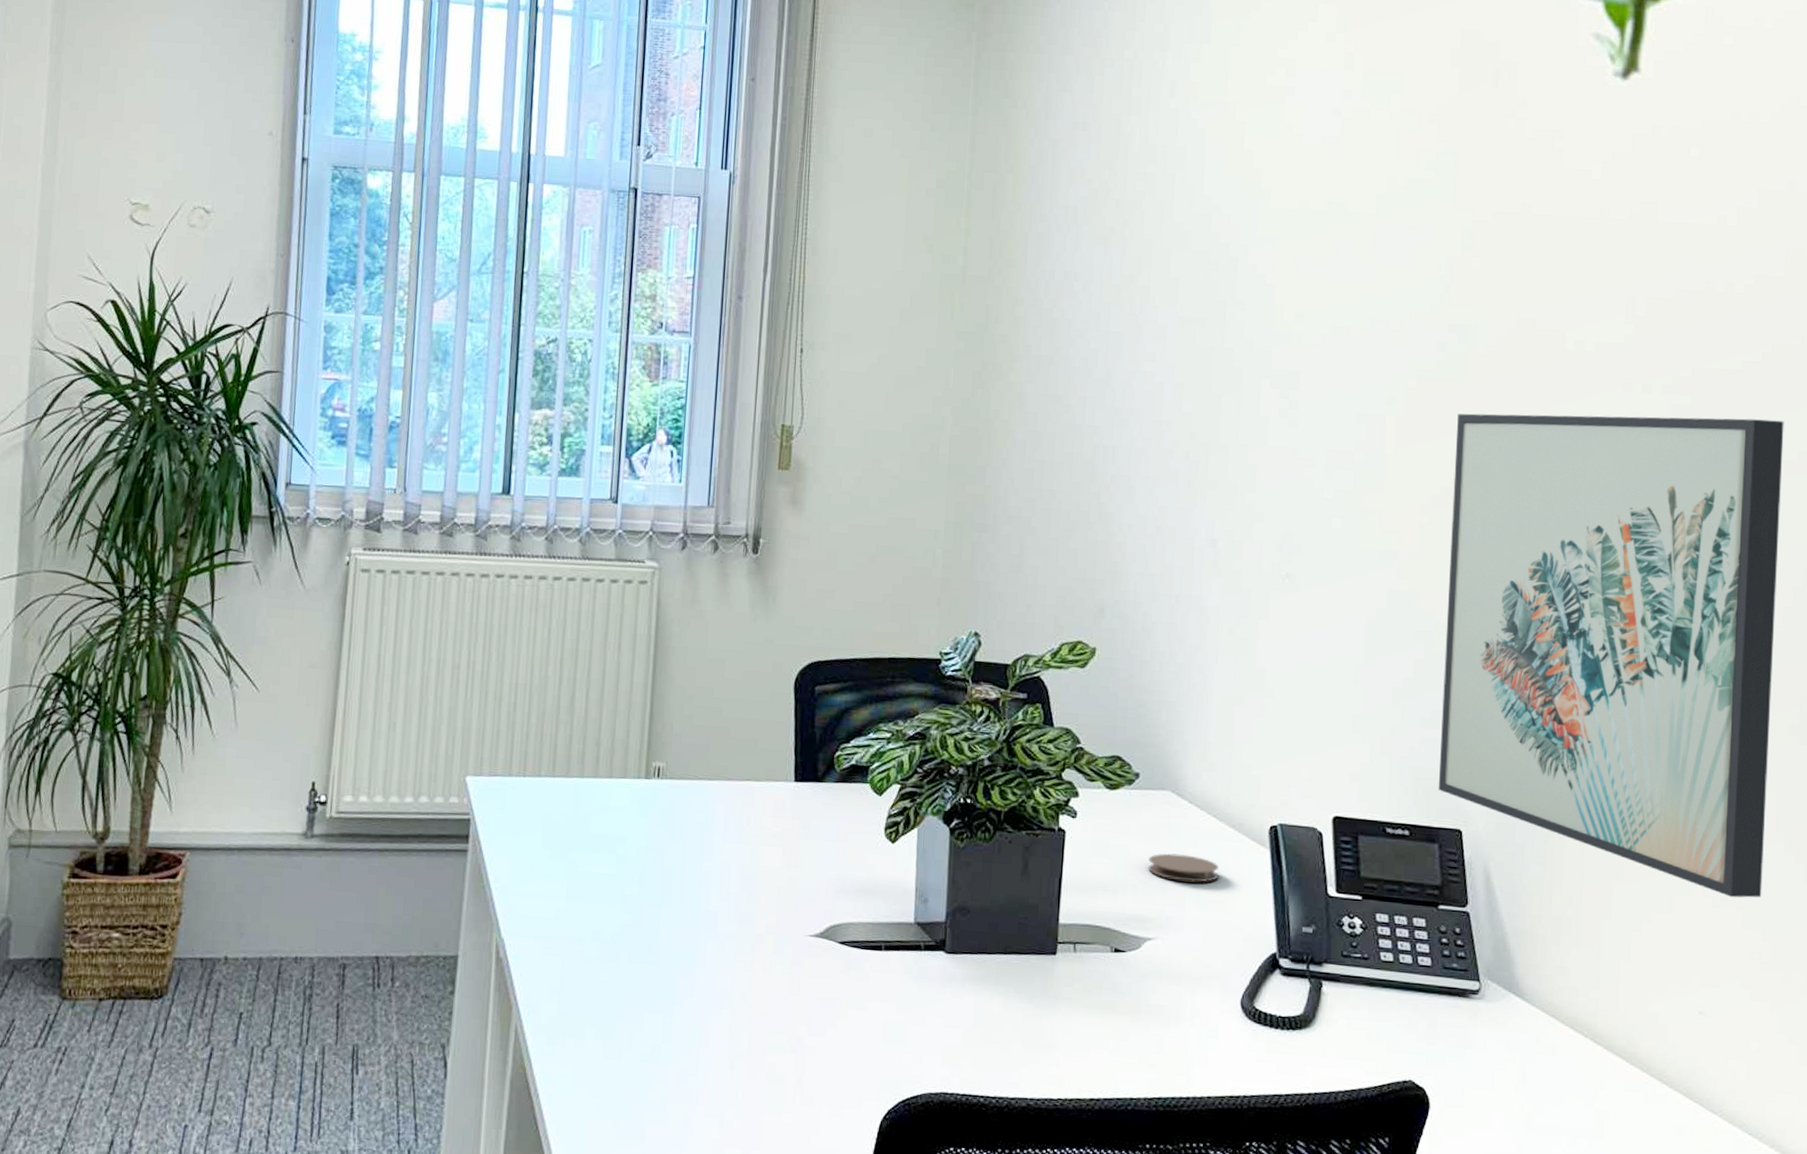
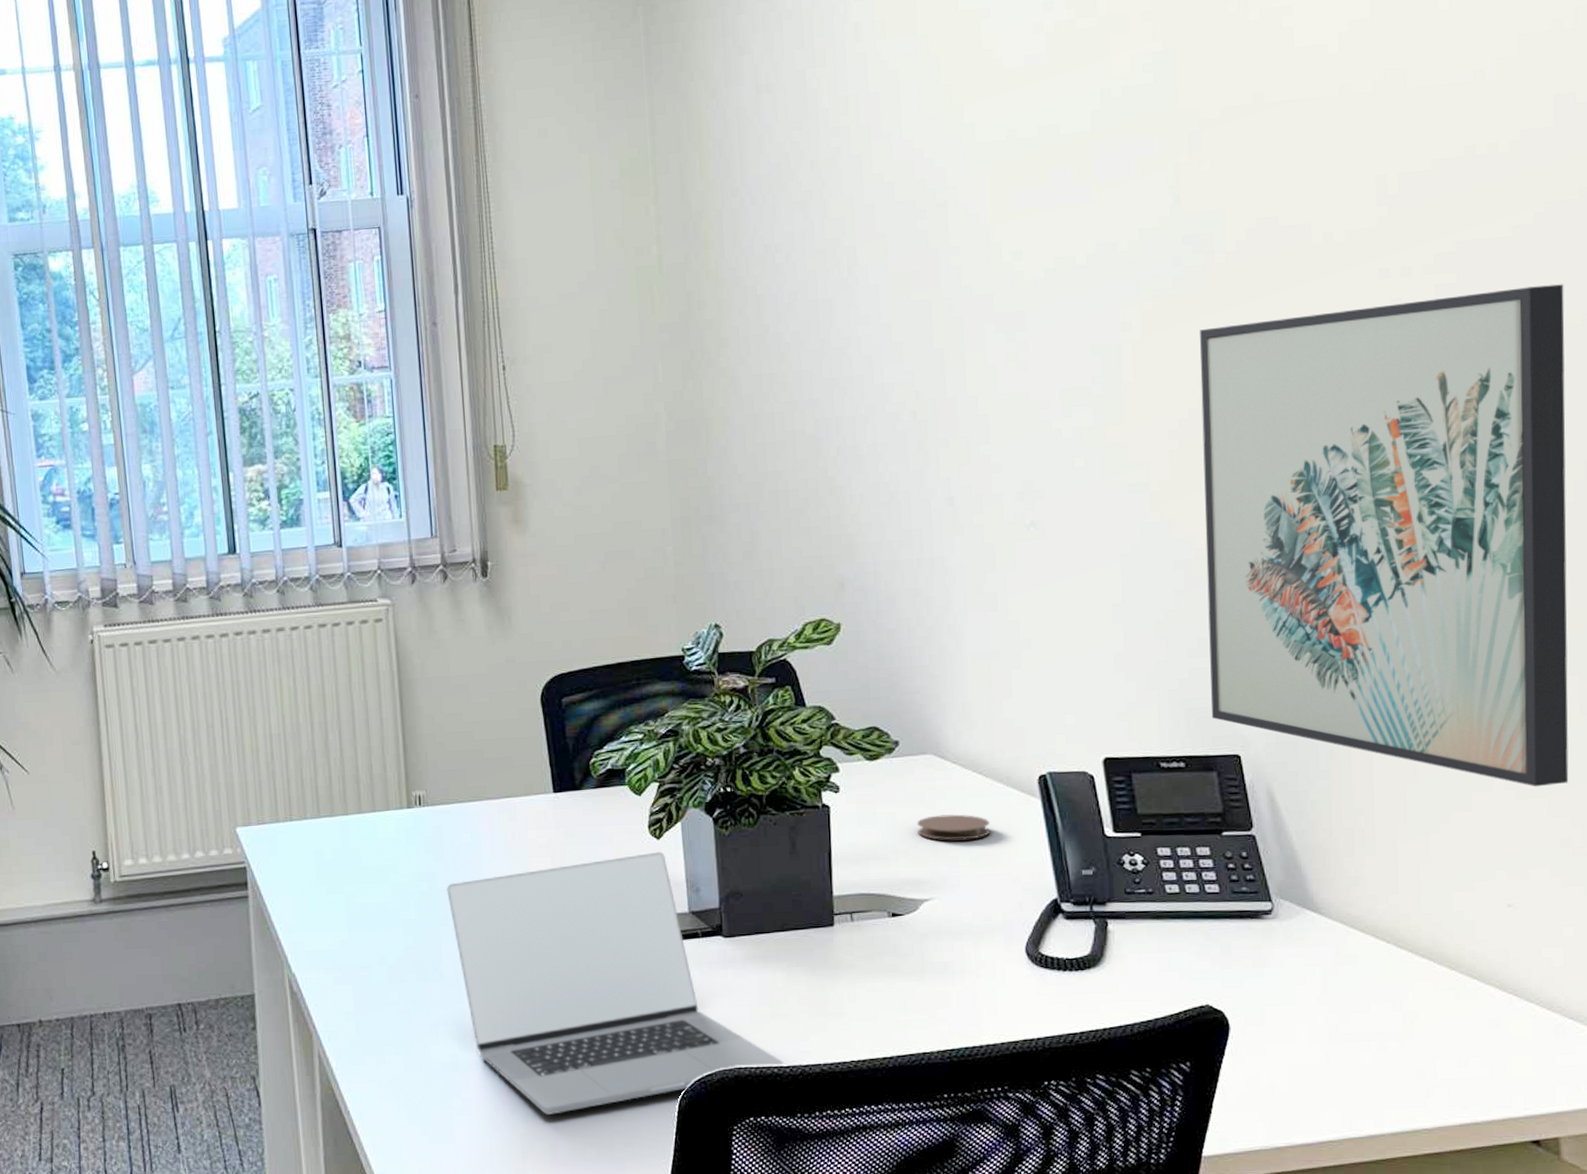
laptop: none [673,855,990,1122] -> present [446,851,783,1115]

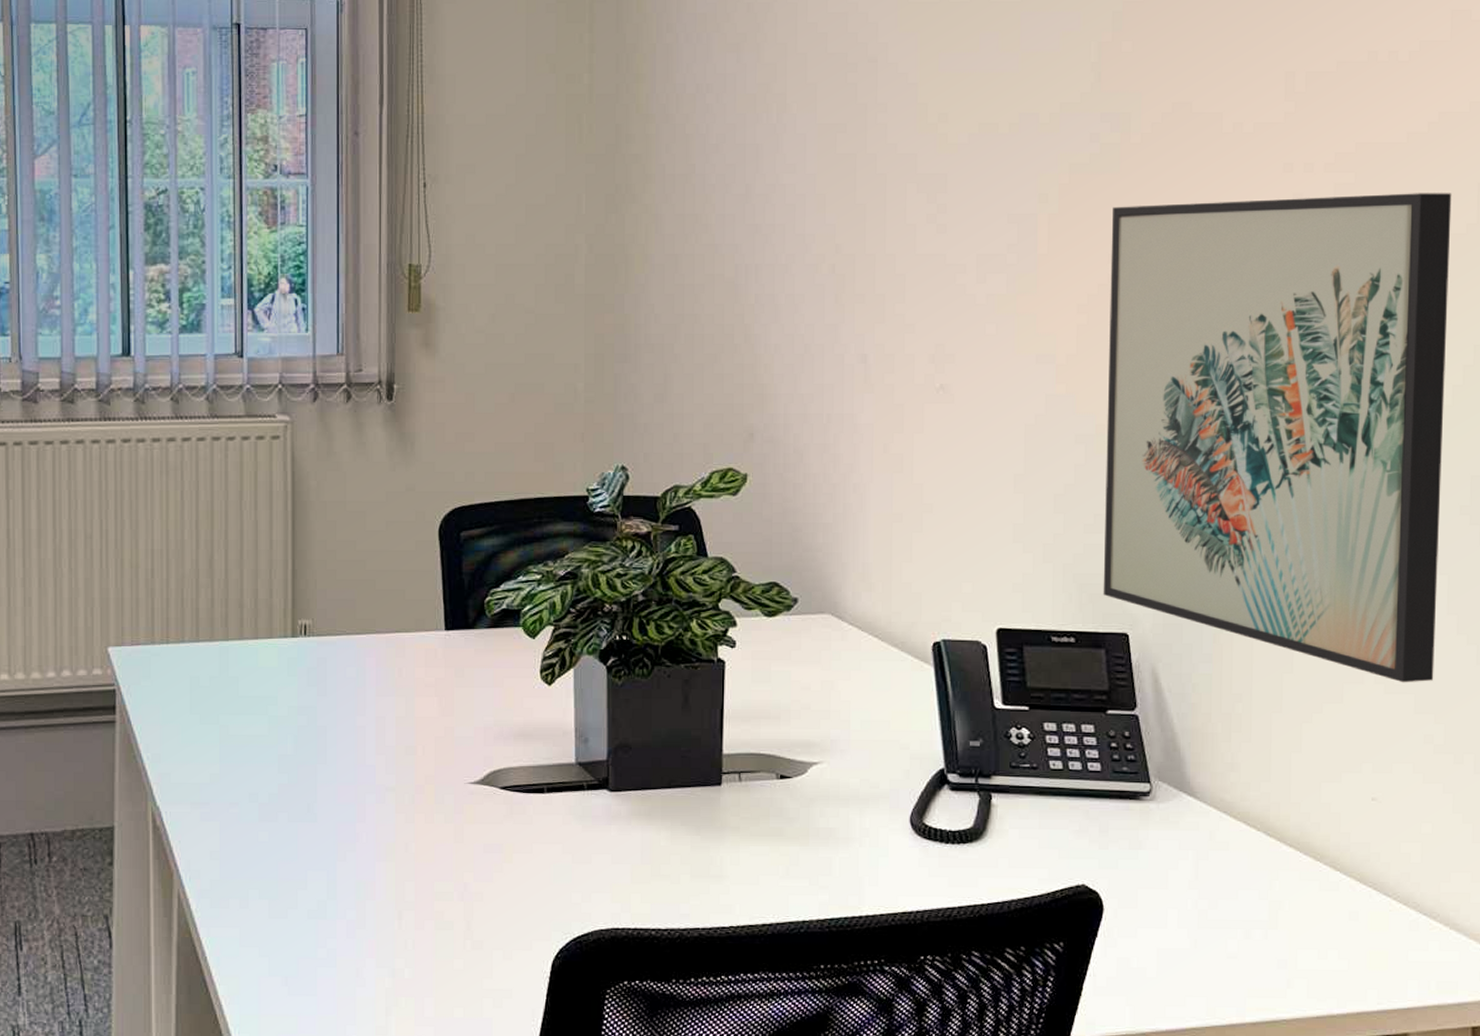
laptop: present [446,851,783,1115] -> none [327,698,661,970]
coaster: present [917,814,990,841] -> none [811,677,882,704]

